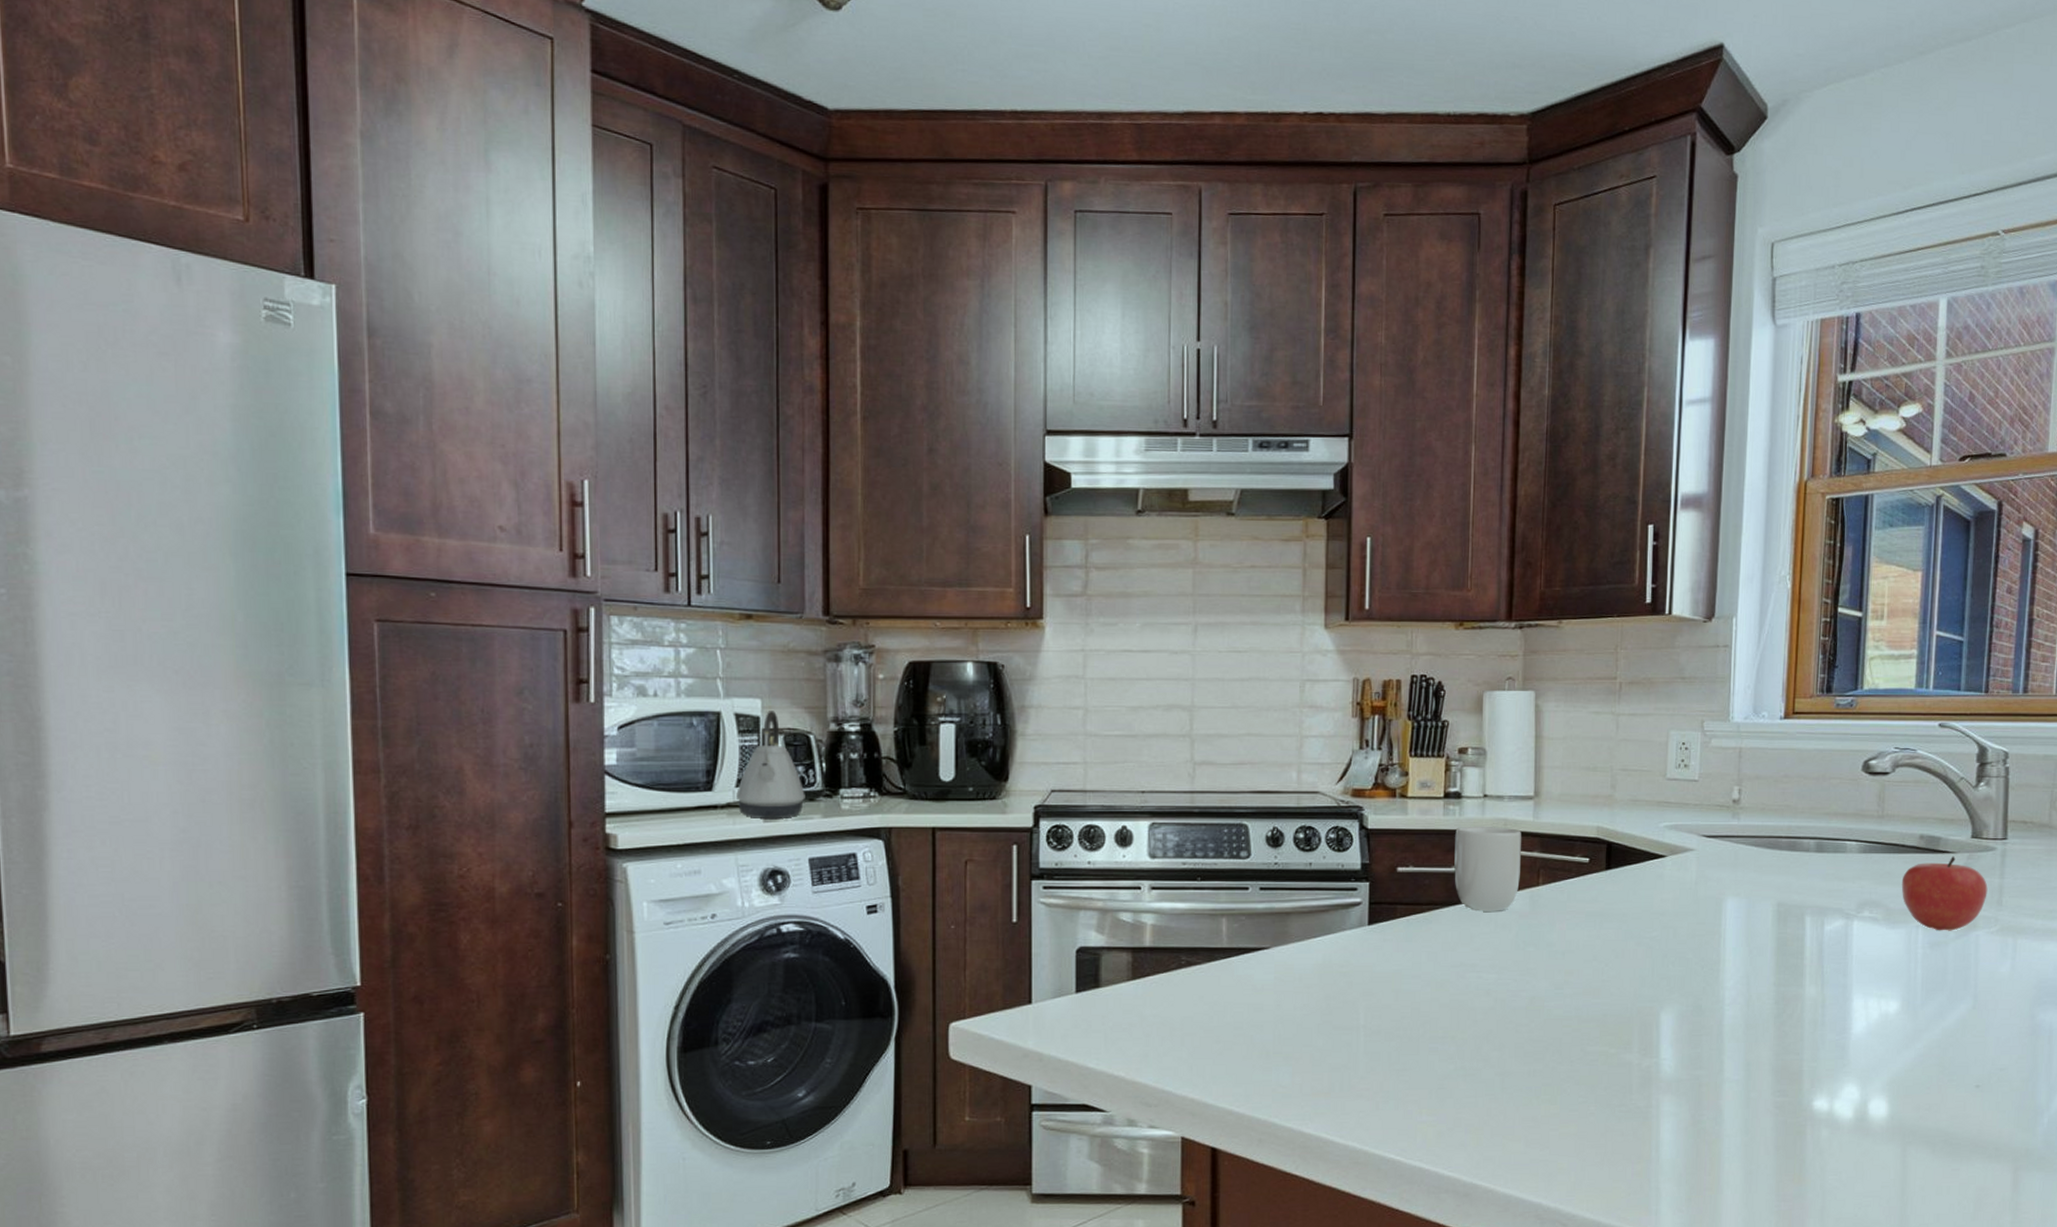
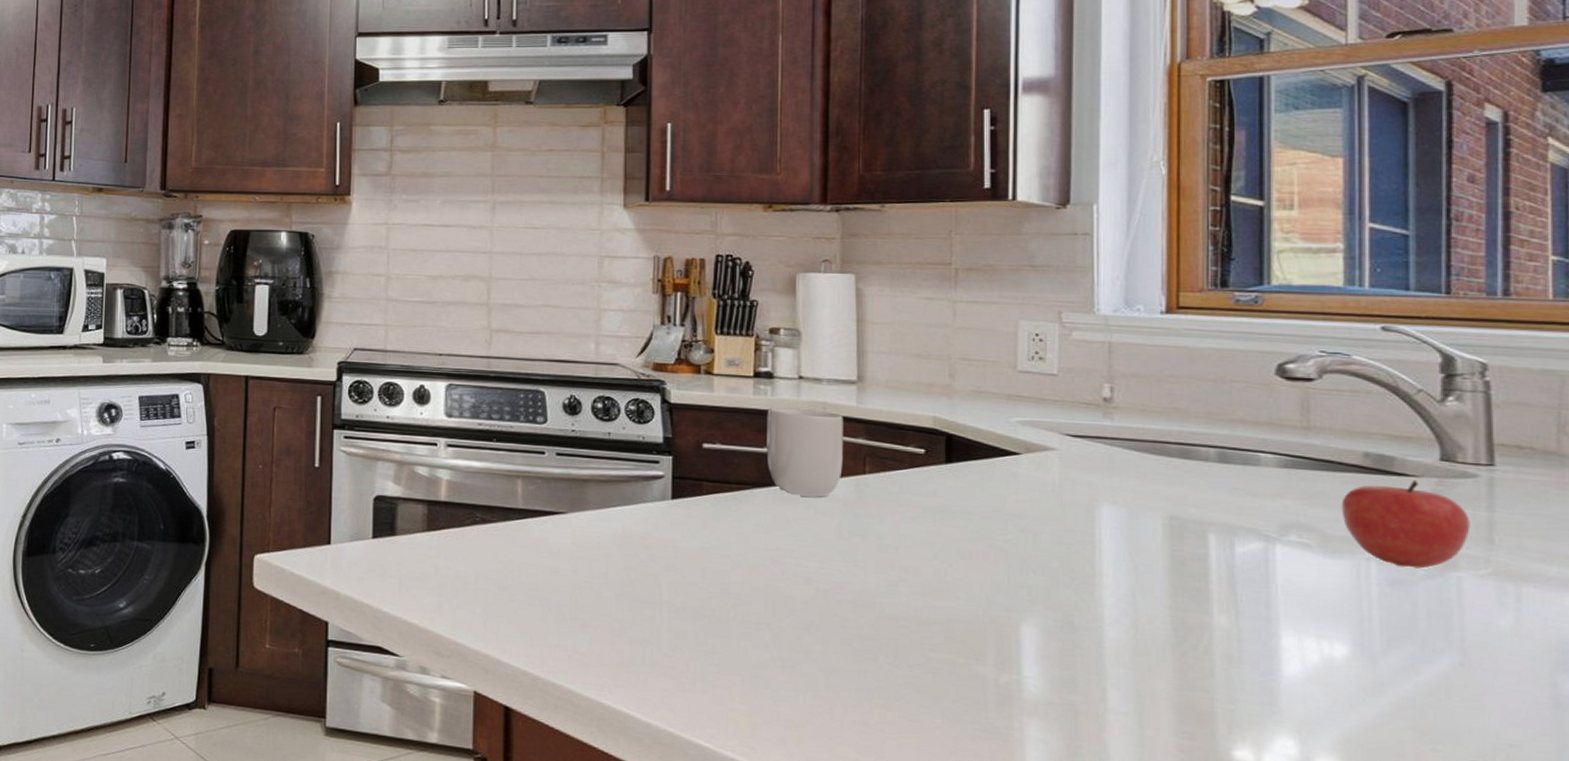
kettle: present [736,711,805,818] -> none [82,268,138,361]

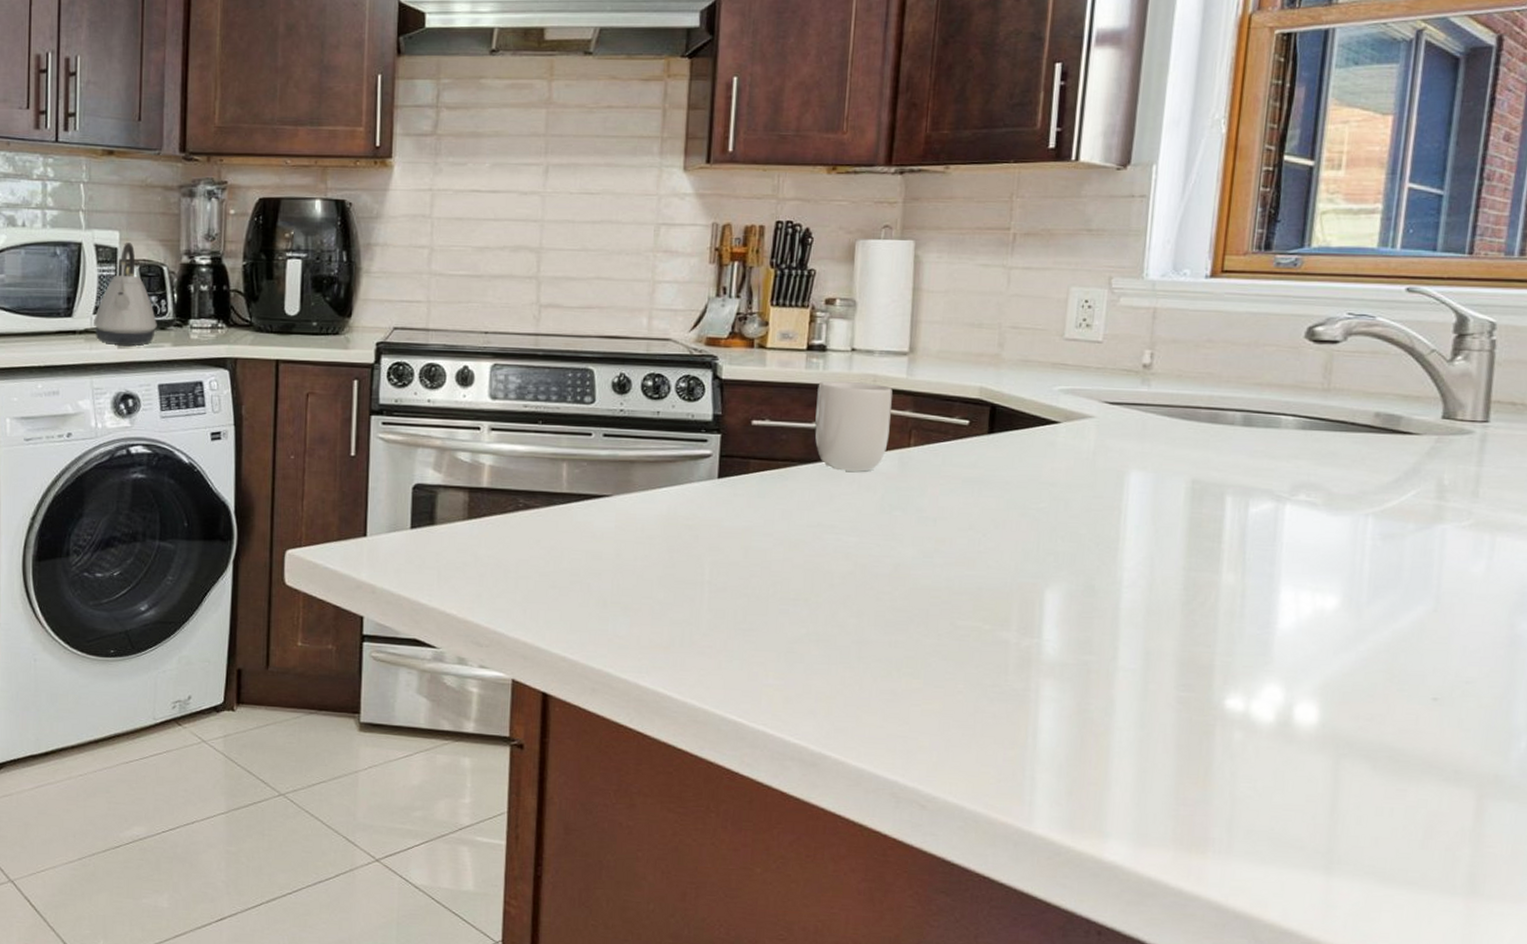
kettle: none [82,268,138,361] -> present [94,243,157,346]
fruit: present [1341,479,1470,569] -> none [1348,437,1461,523]

